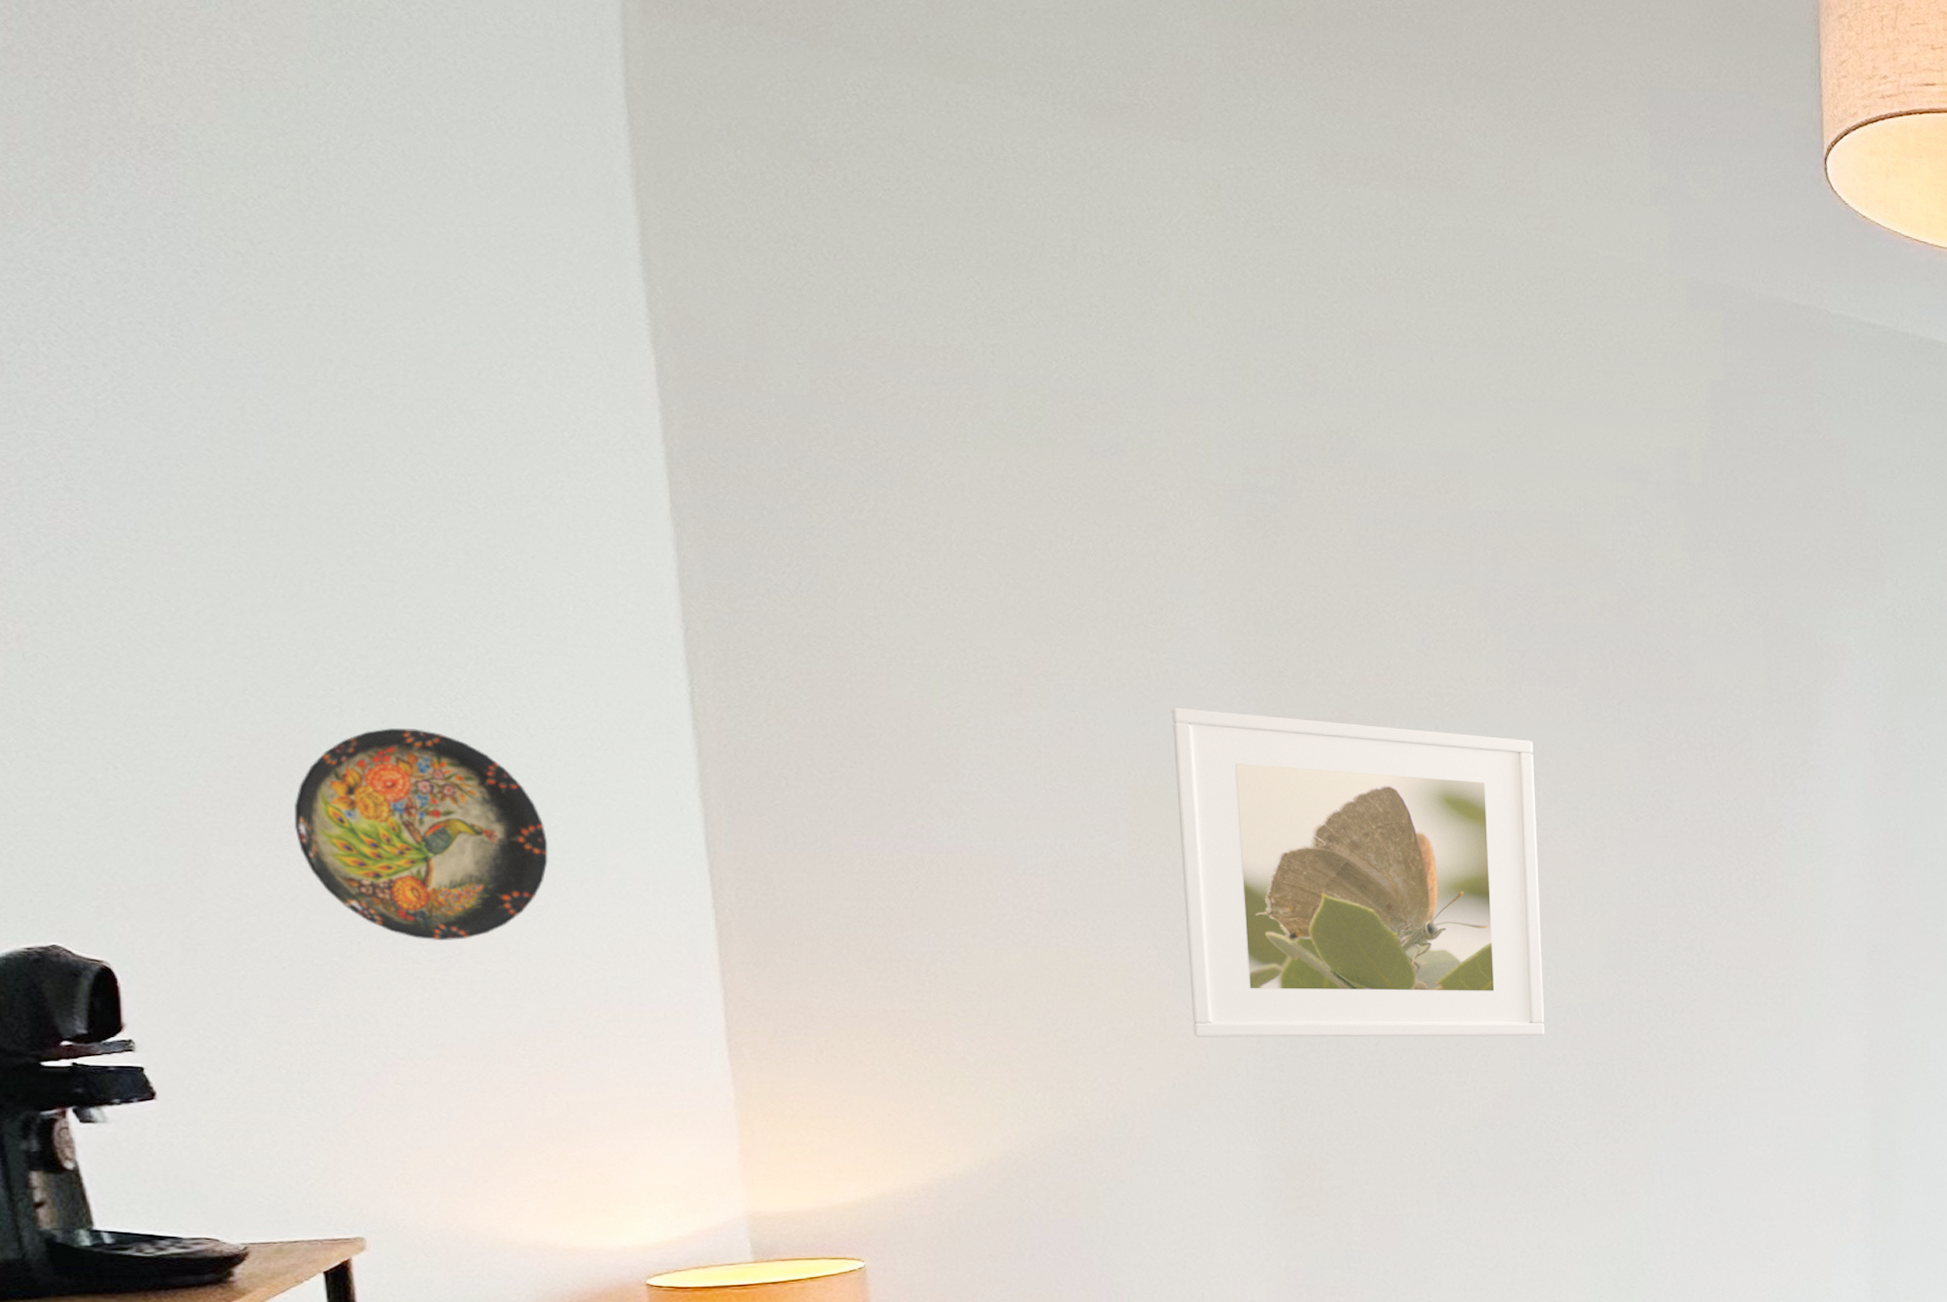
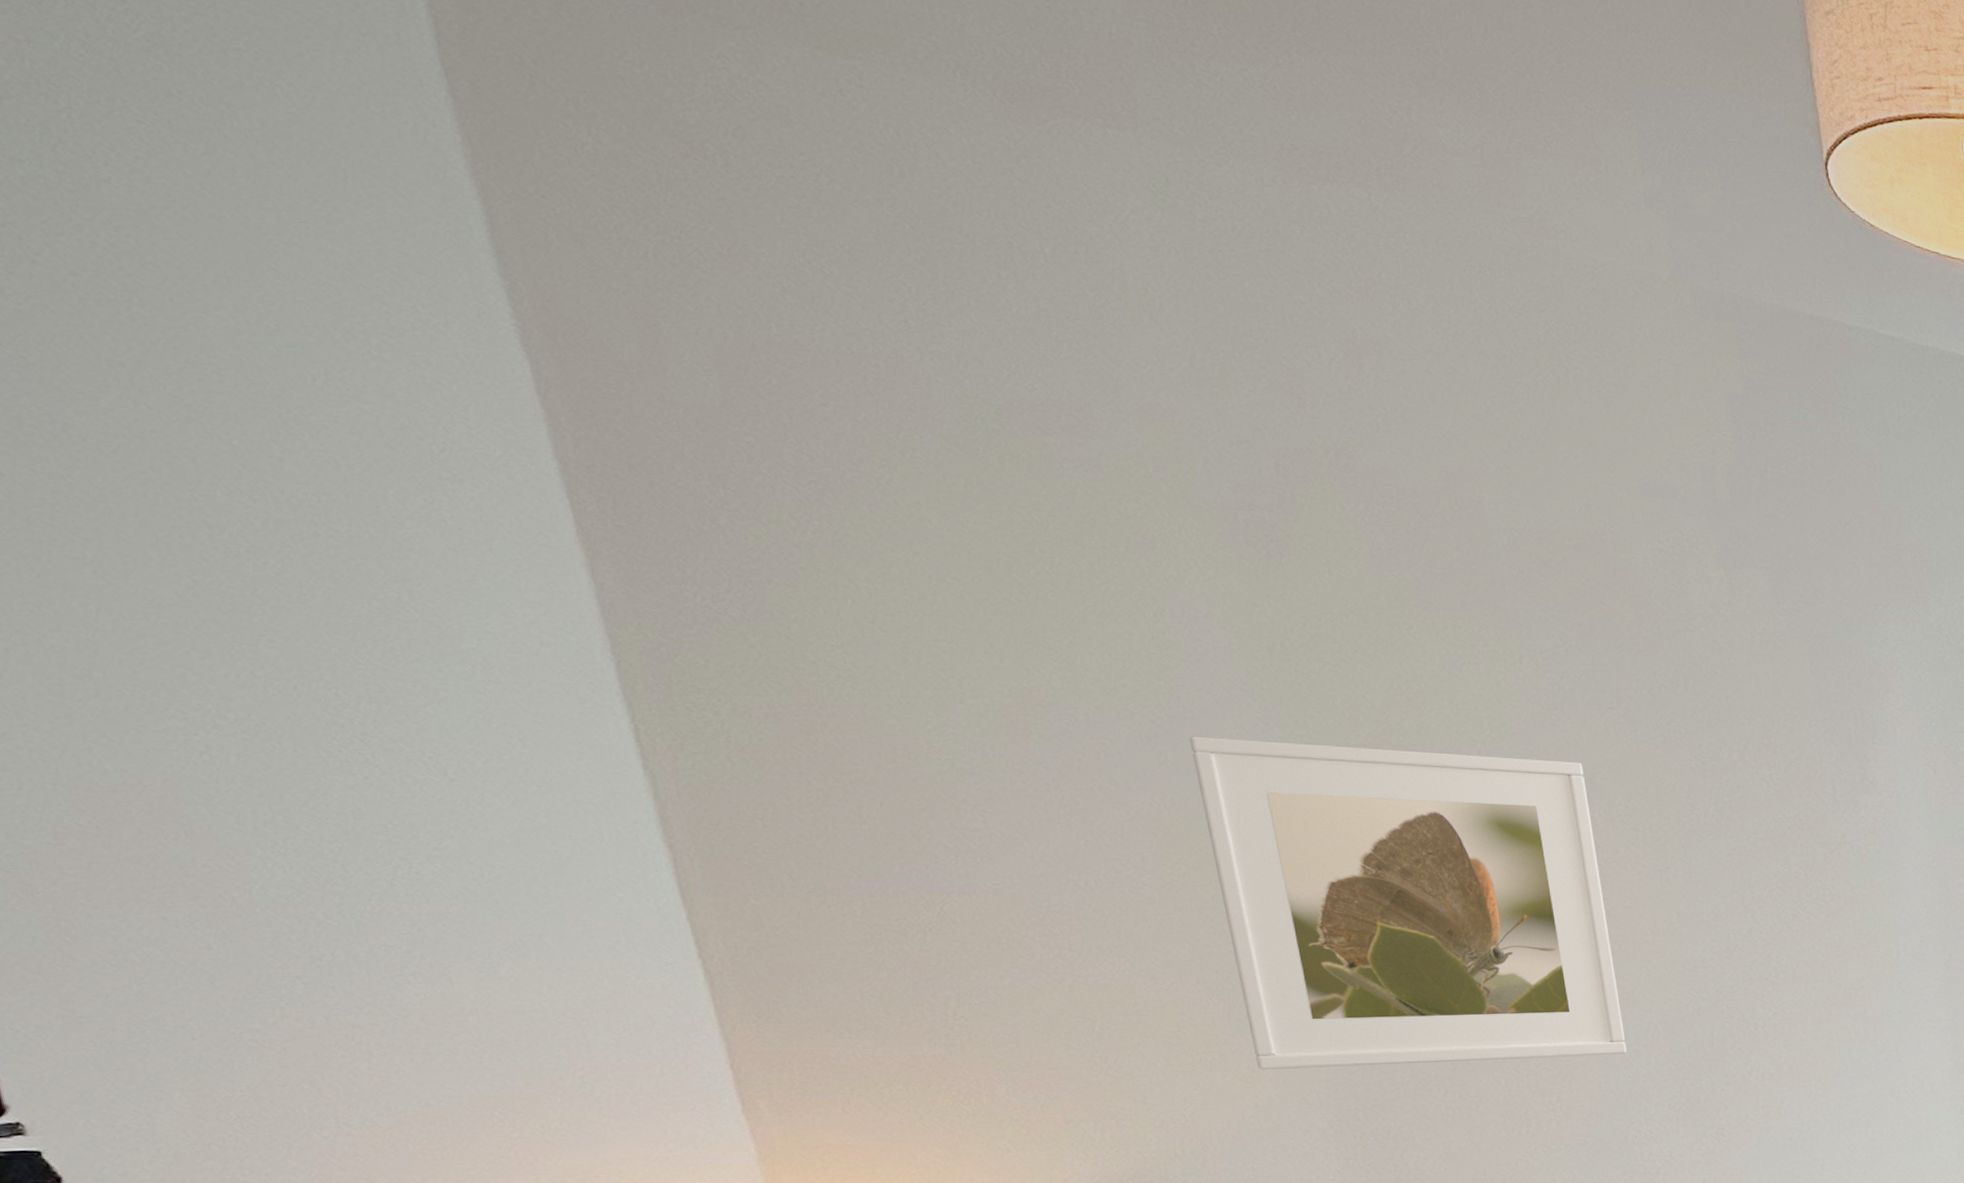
decorative plate: present [295,727,548,941] -> none [172,774,496,1004]

